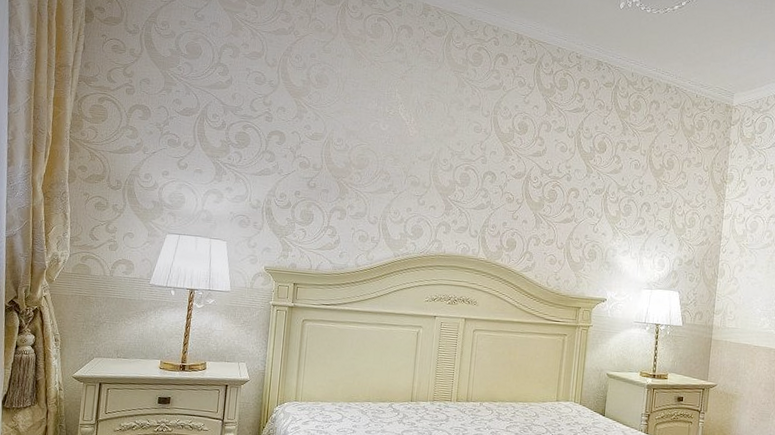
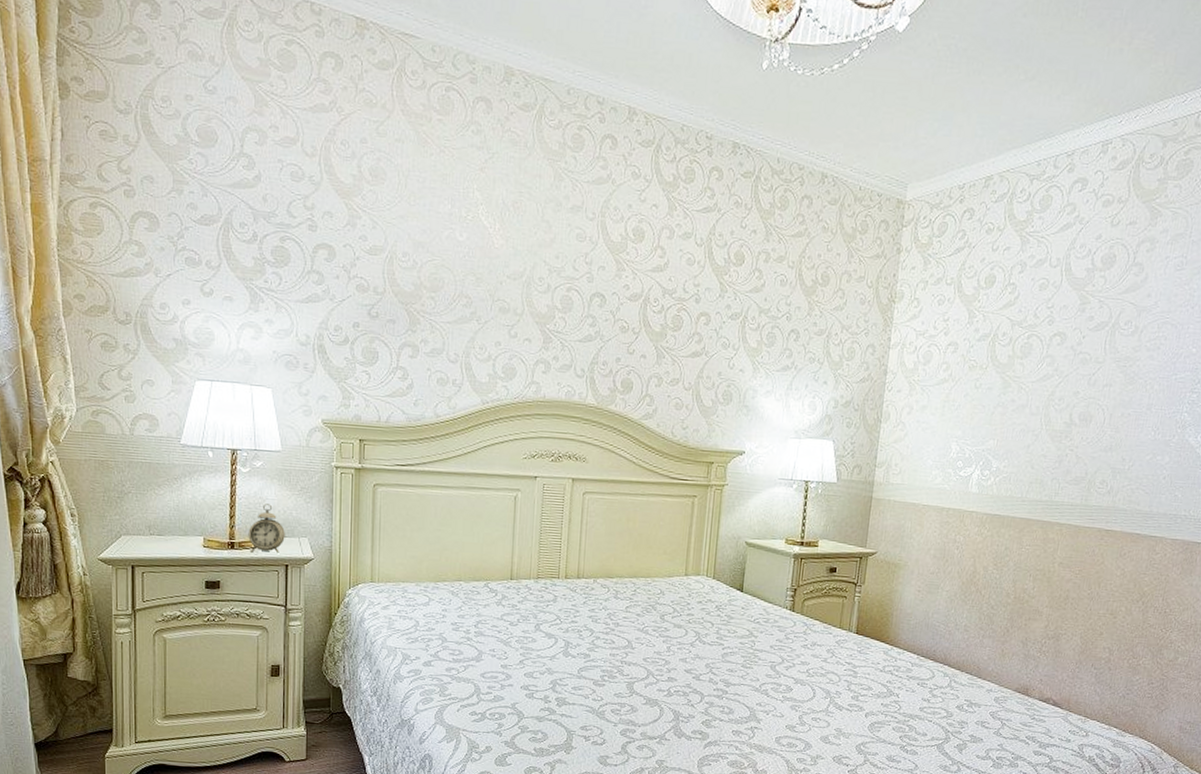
alarm clock: none [197,334,228,375] -> present [248,504,285,553]

